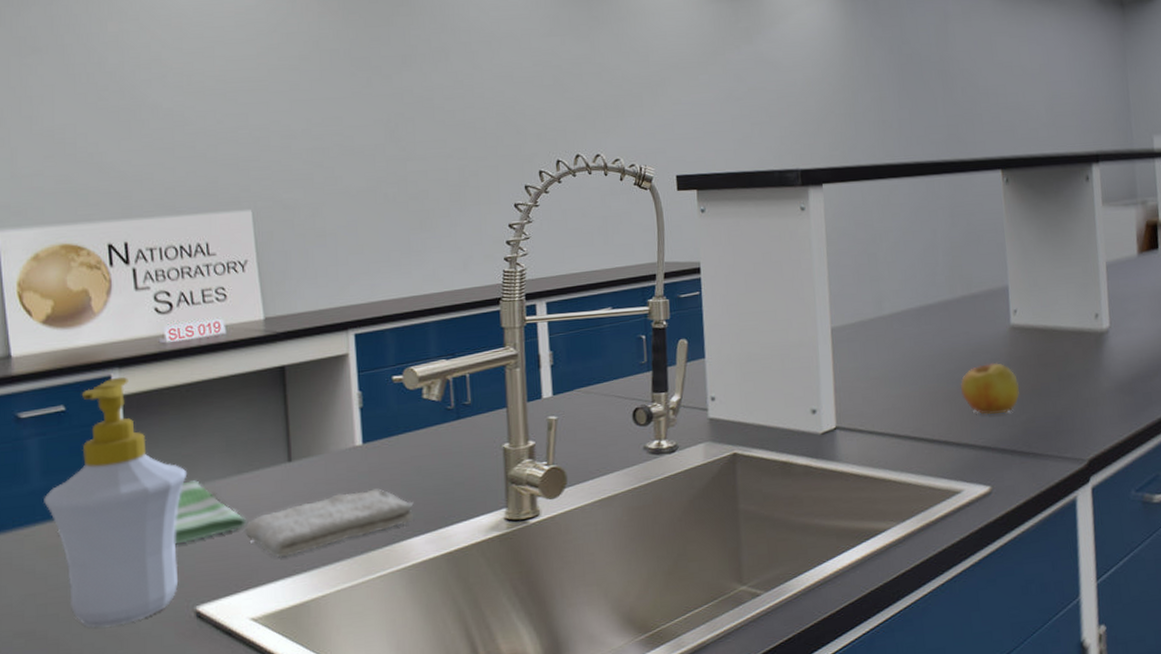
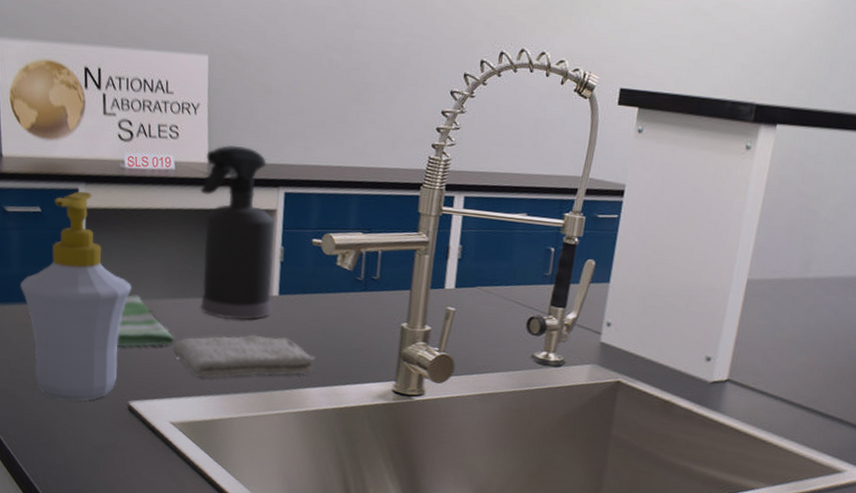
spray bottle: none [258,295,357,485] -> present [200,144,275,321]

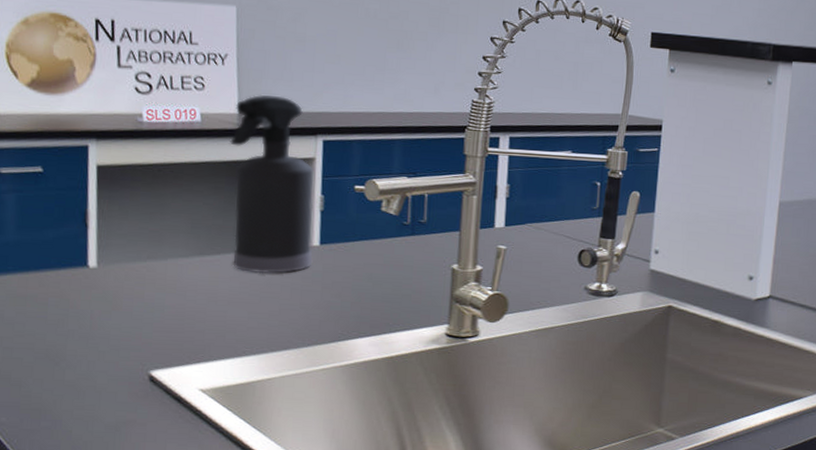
soap bottle: present [20,191,132,401] -> none [16,147,153,377]
dish towel: present [116,295,176,348] -> none [134,255,204,312]
washcloth: present [172,334,315,379] -> none [200,288,362,339]

